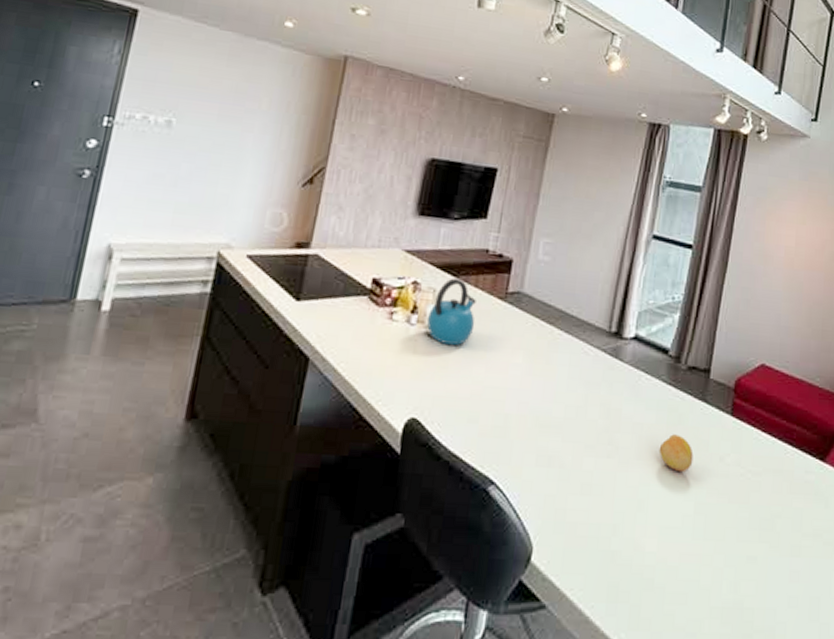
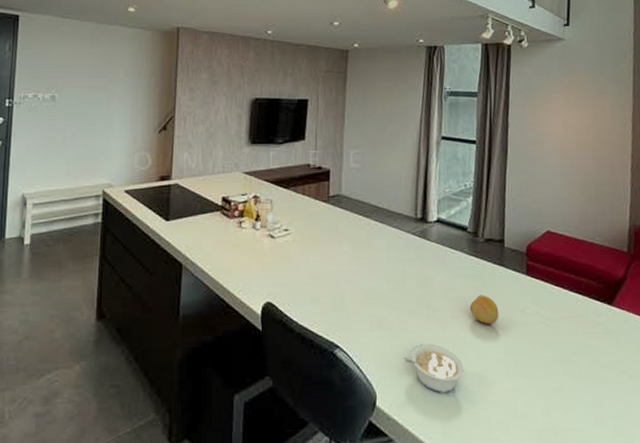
kettle: present [427,278,476,346] -> none [269,190,307,243]
legume: none [571,488,643,552] -> present [403,343,464,393]

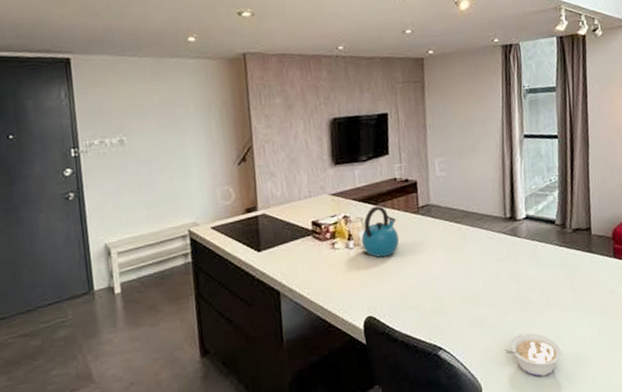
kettle: none [269,190,307,243] -> present [361,206,400,258]
fruit: present [469,295,499,325] -> none [562,281,591,309]

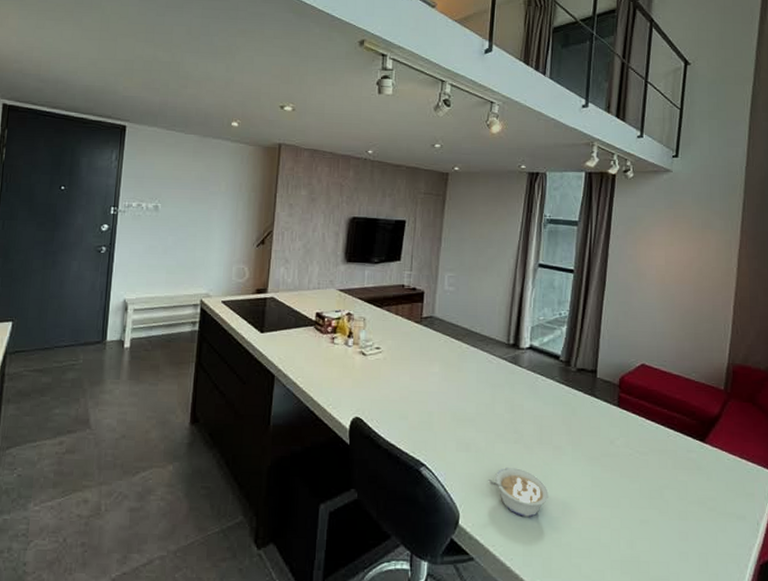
kettle: present [361,206,400,258] -> none [361,309,398,361]

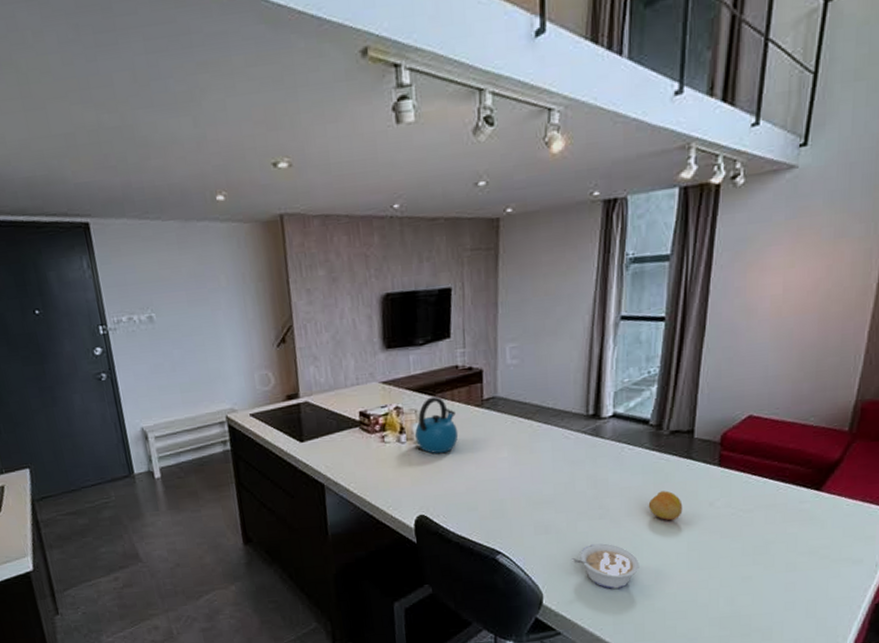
kettle: none [361,309,398,361] -> present [415,396,459,454]
fruit: none [557,423,587,454] -> present [648,491,683,521]

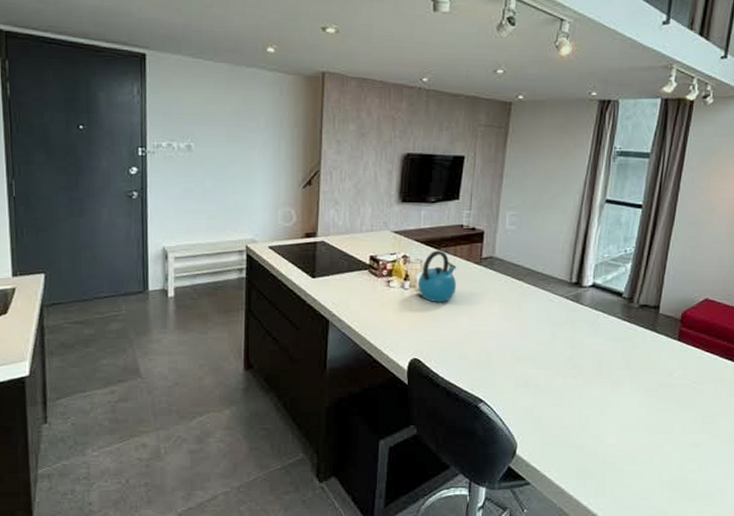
legume: present [572,543,640,589] -> none [546,401,605,445]
fruit: present [648,491,683,521] -> none [616,358,646,386]

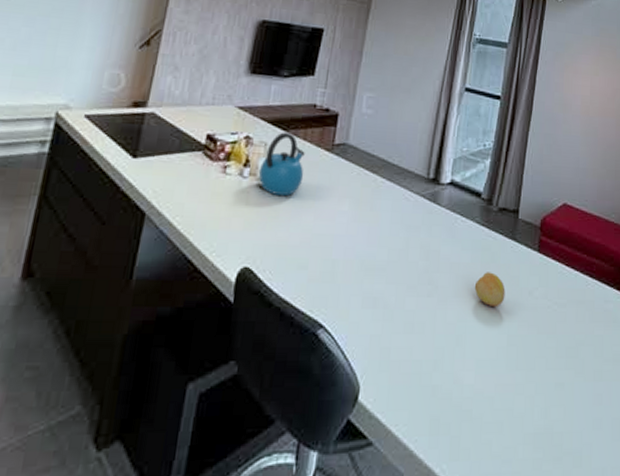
fruit: none [616,358,646,386] -> present [474,272,505,308]

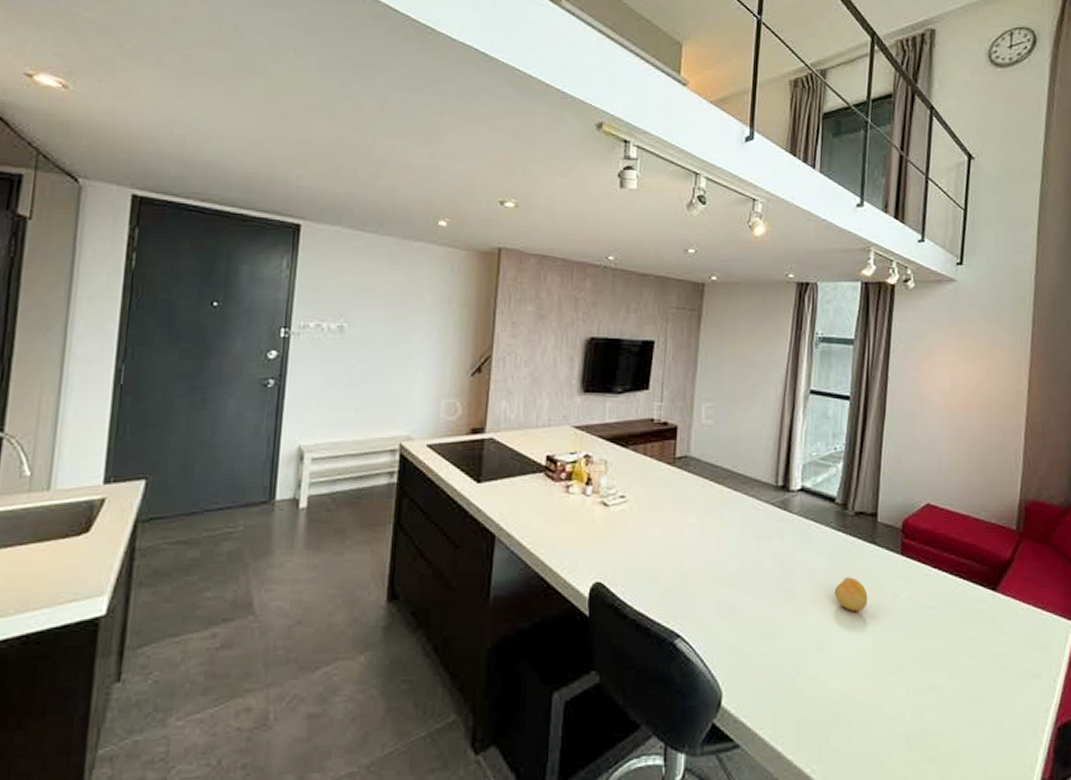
kettle: present [259,132,305,197] -> none [602,449,647,512]

